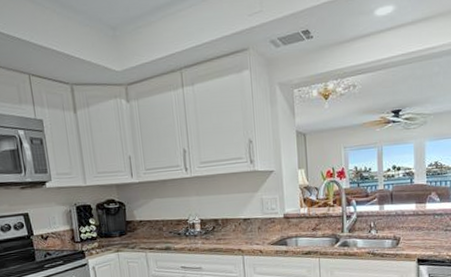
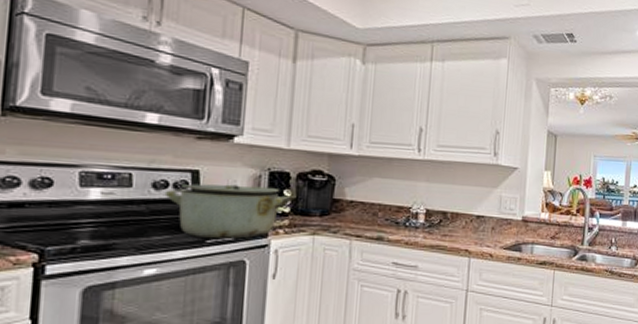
cooking pot: none [9,218,97,265] -> present [164,183,293,240]

